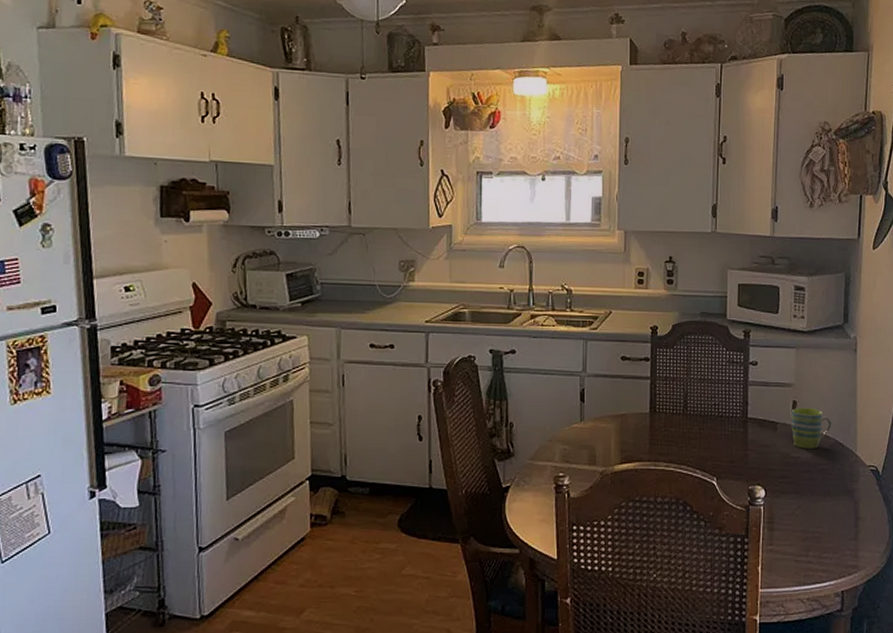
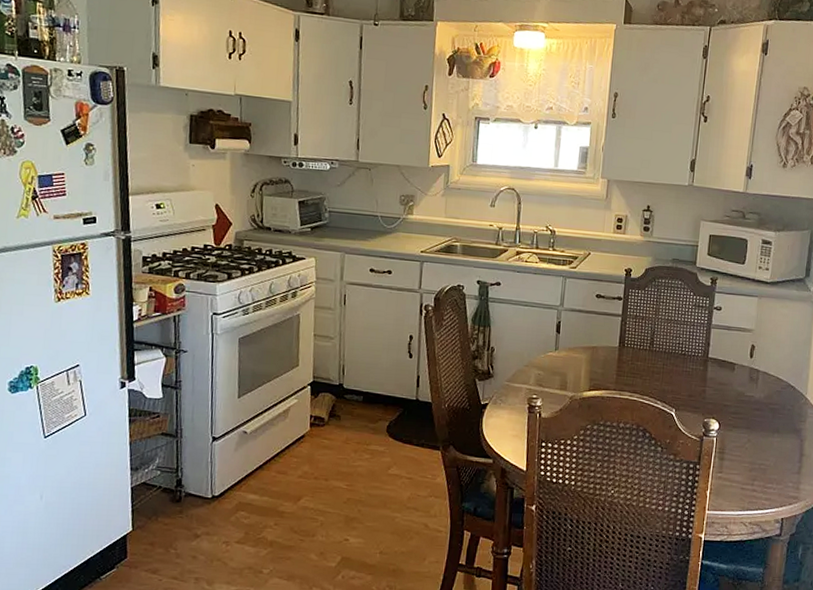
mug: present [791,407,832,449] -> none [748,351,786,390]

